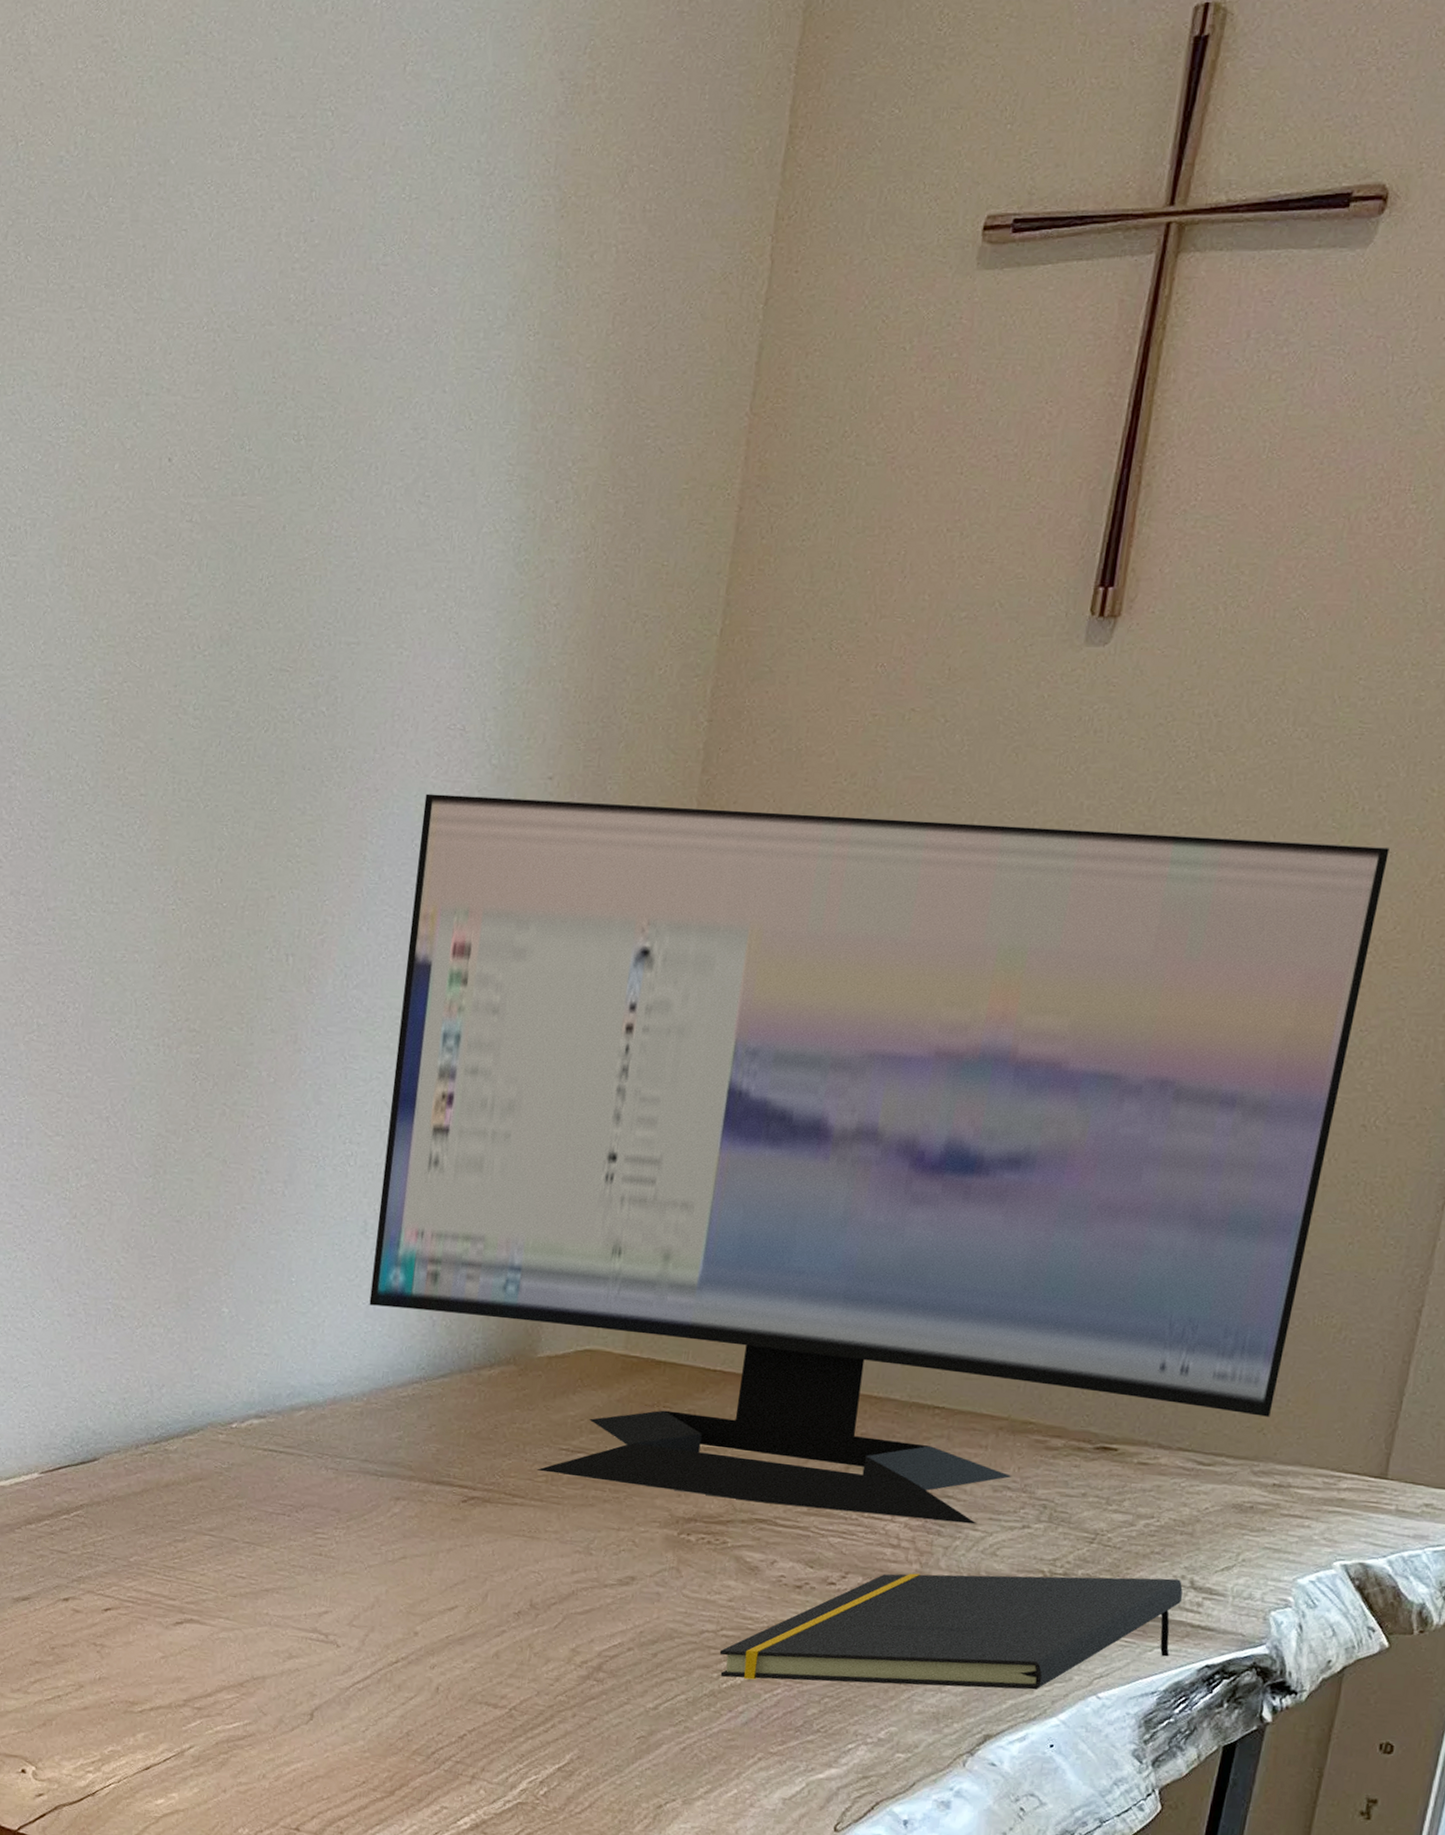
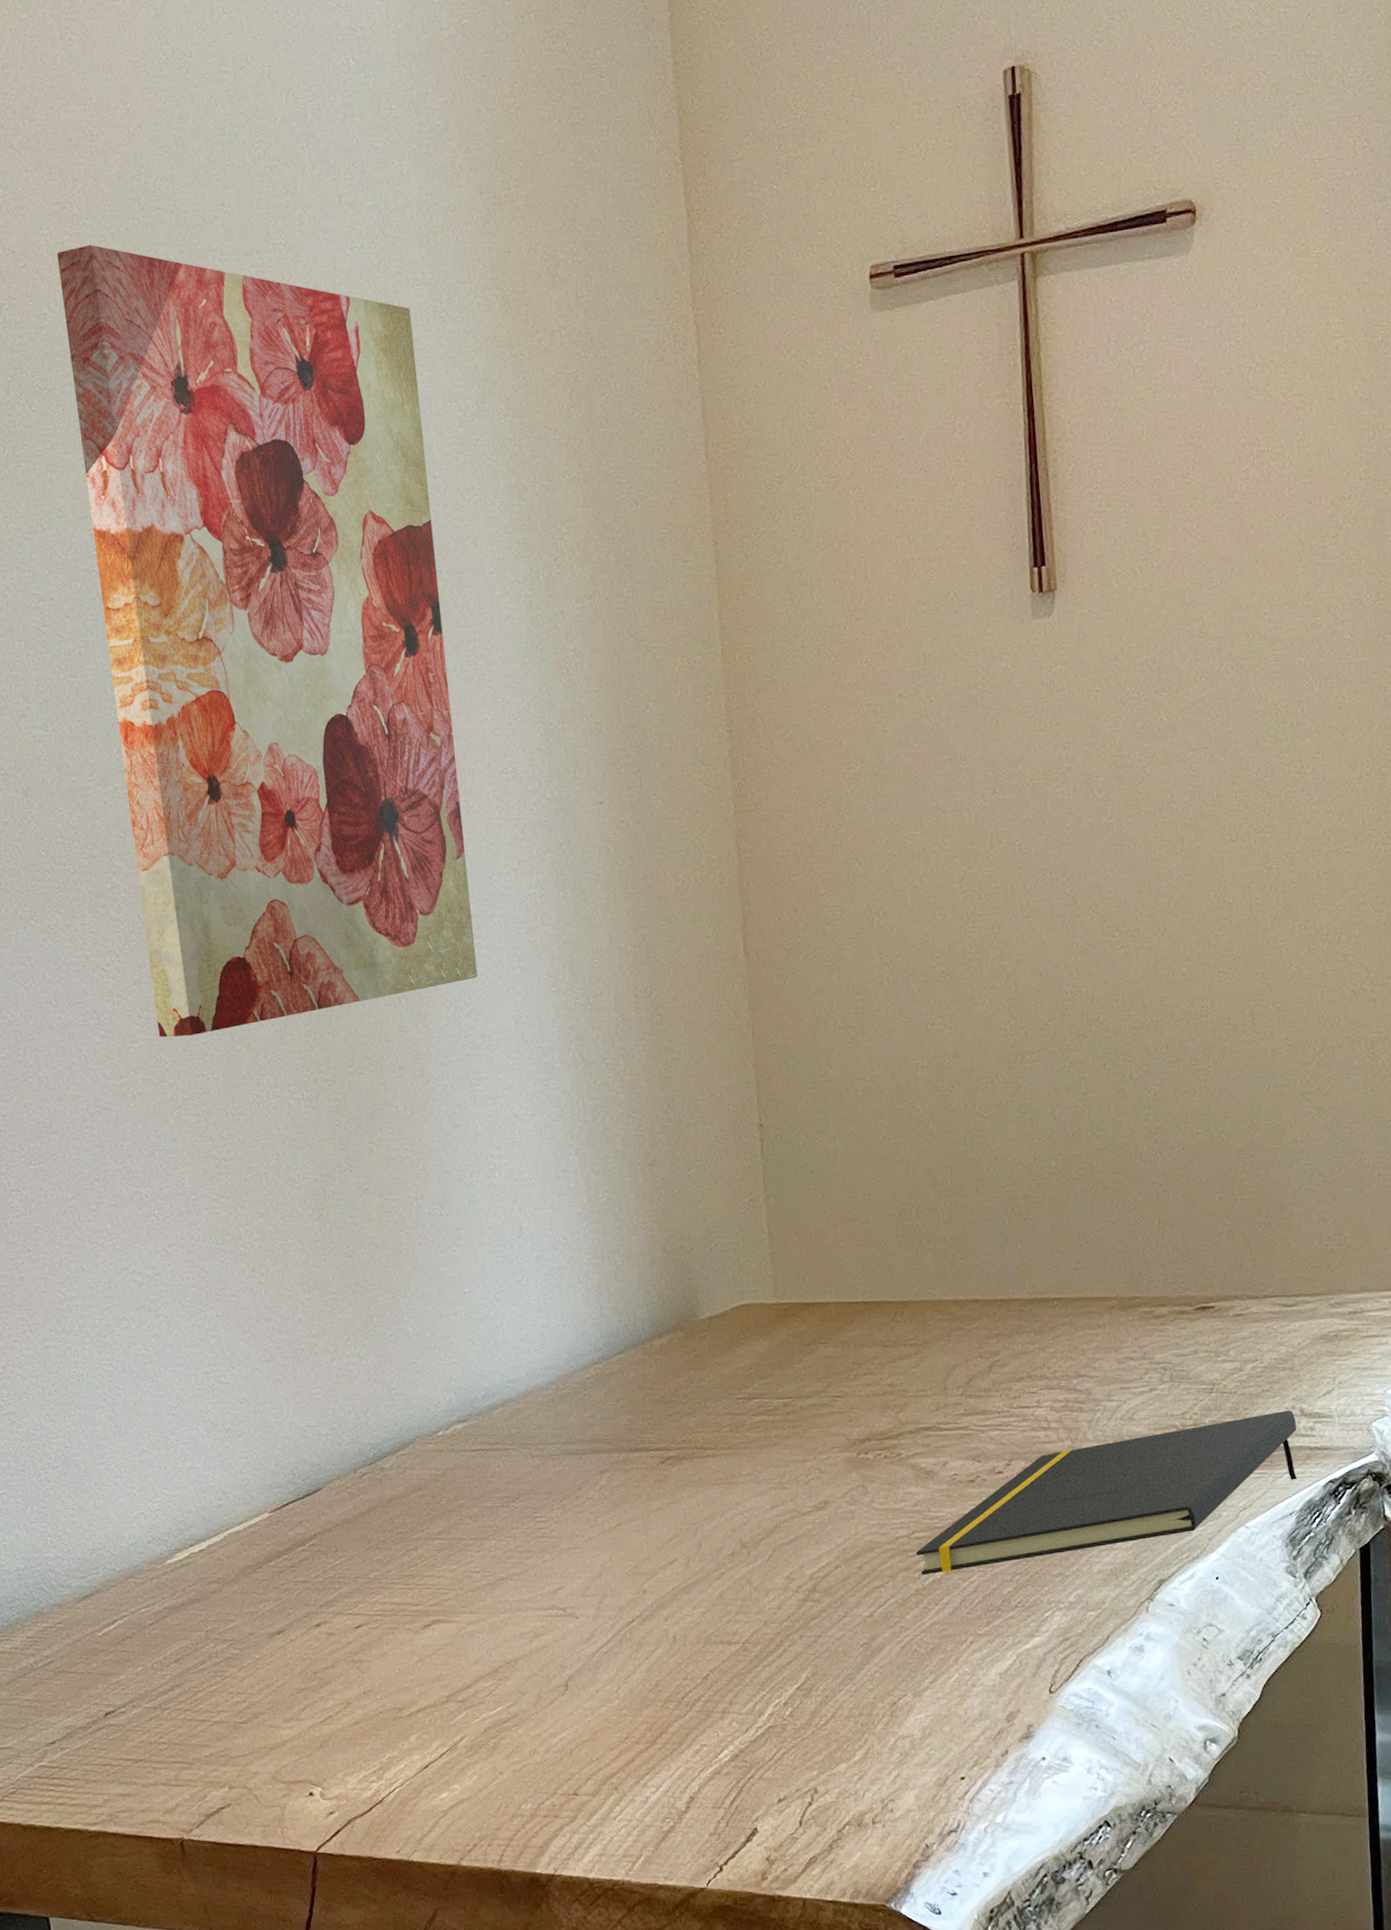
wall art: none [26,86,456,960] -> present [57,244,478,1038]
computer monitor: present [369,793,1390,1525] -> none [493,752,1334,1422]

